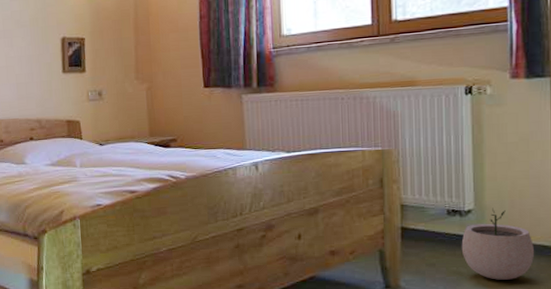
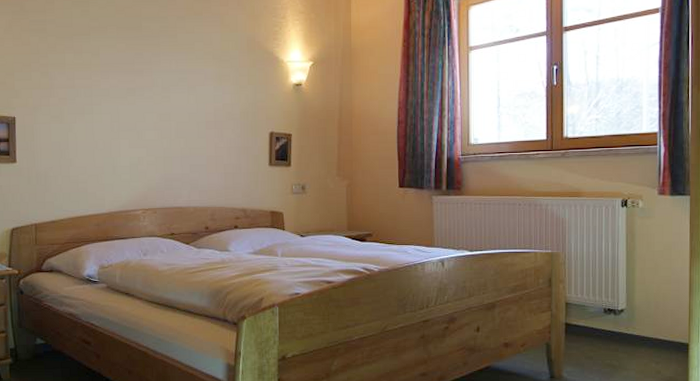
plant pot: present [461,207,535,280] -> none [614,308,674,373]

